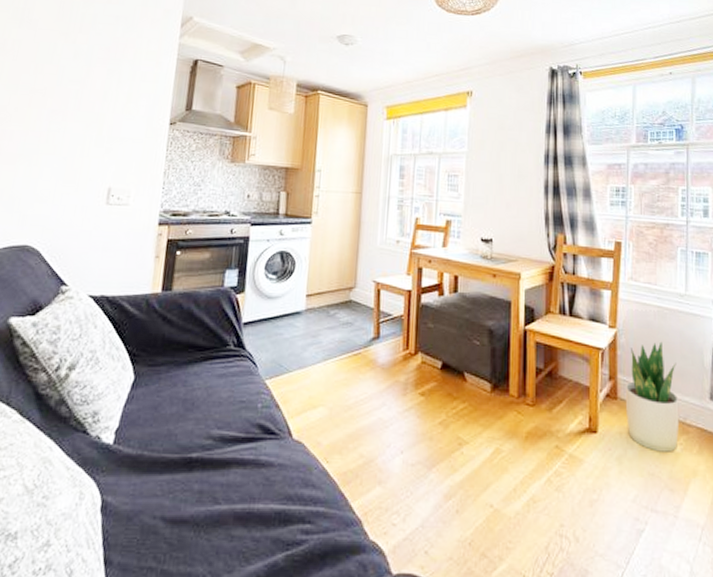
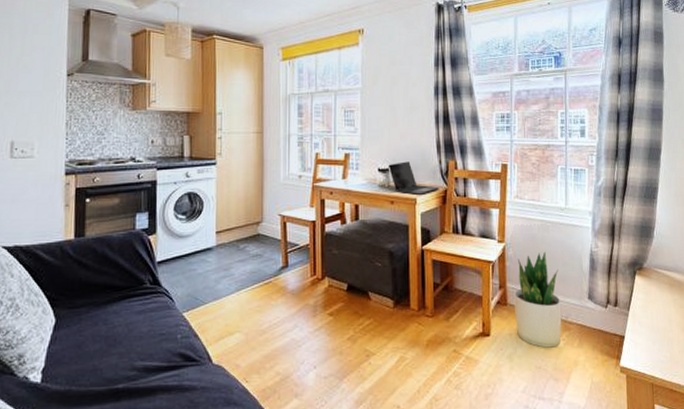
laptop: none [491,232,546,271] -> present [388,161,439,196]

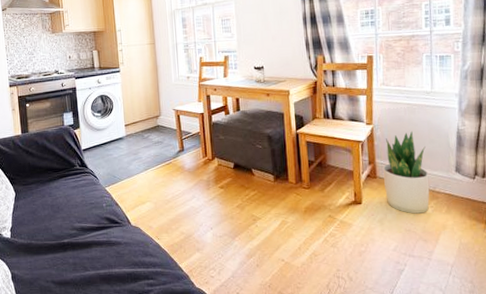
laptop: present [388,161,439,196] -> none [262,59,310,88]

